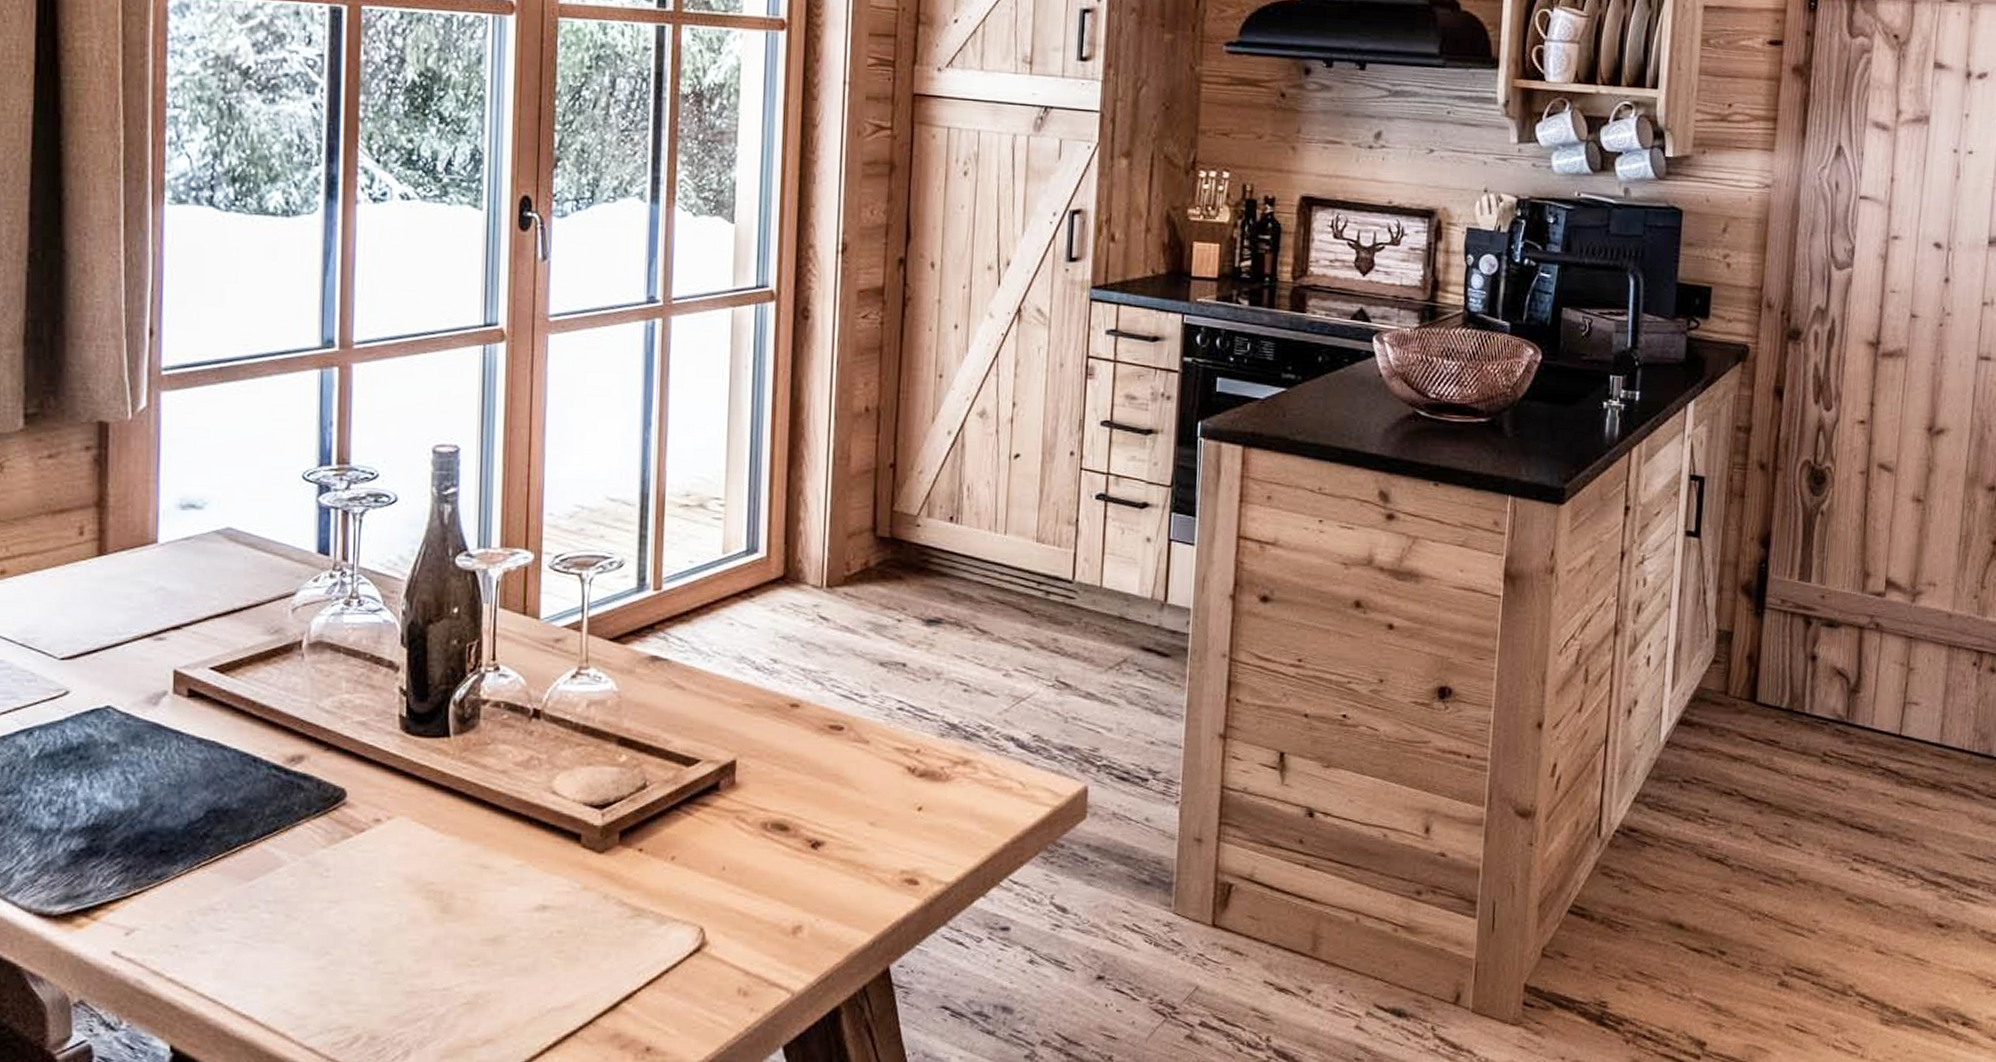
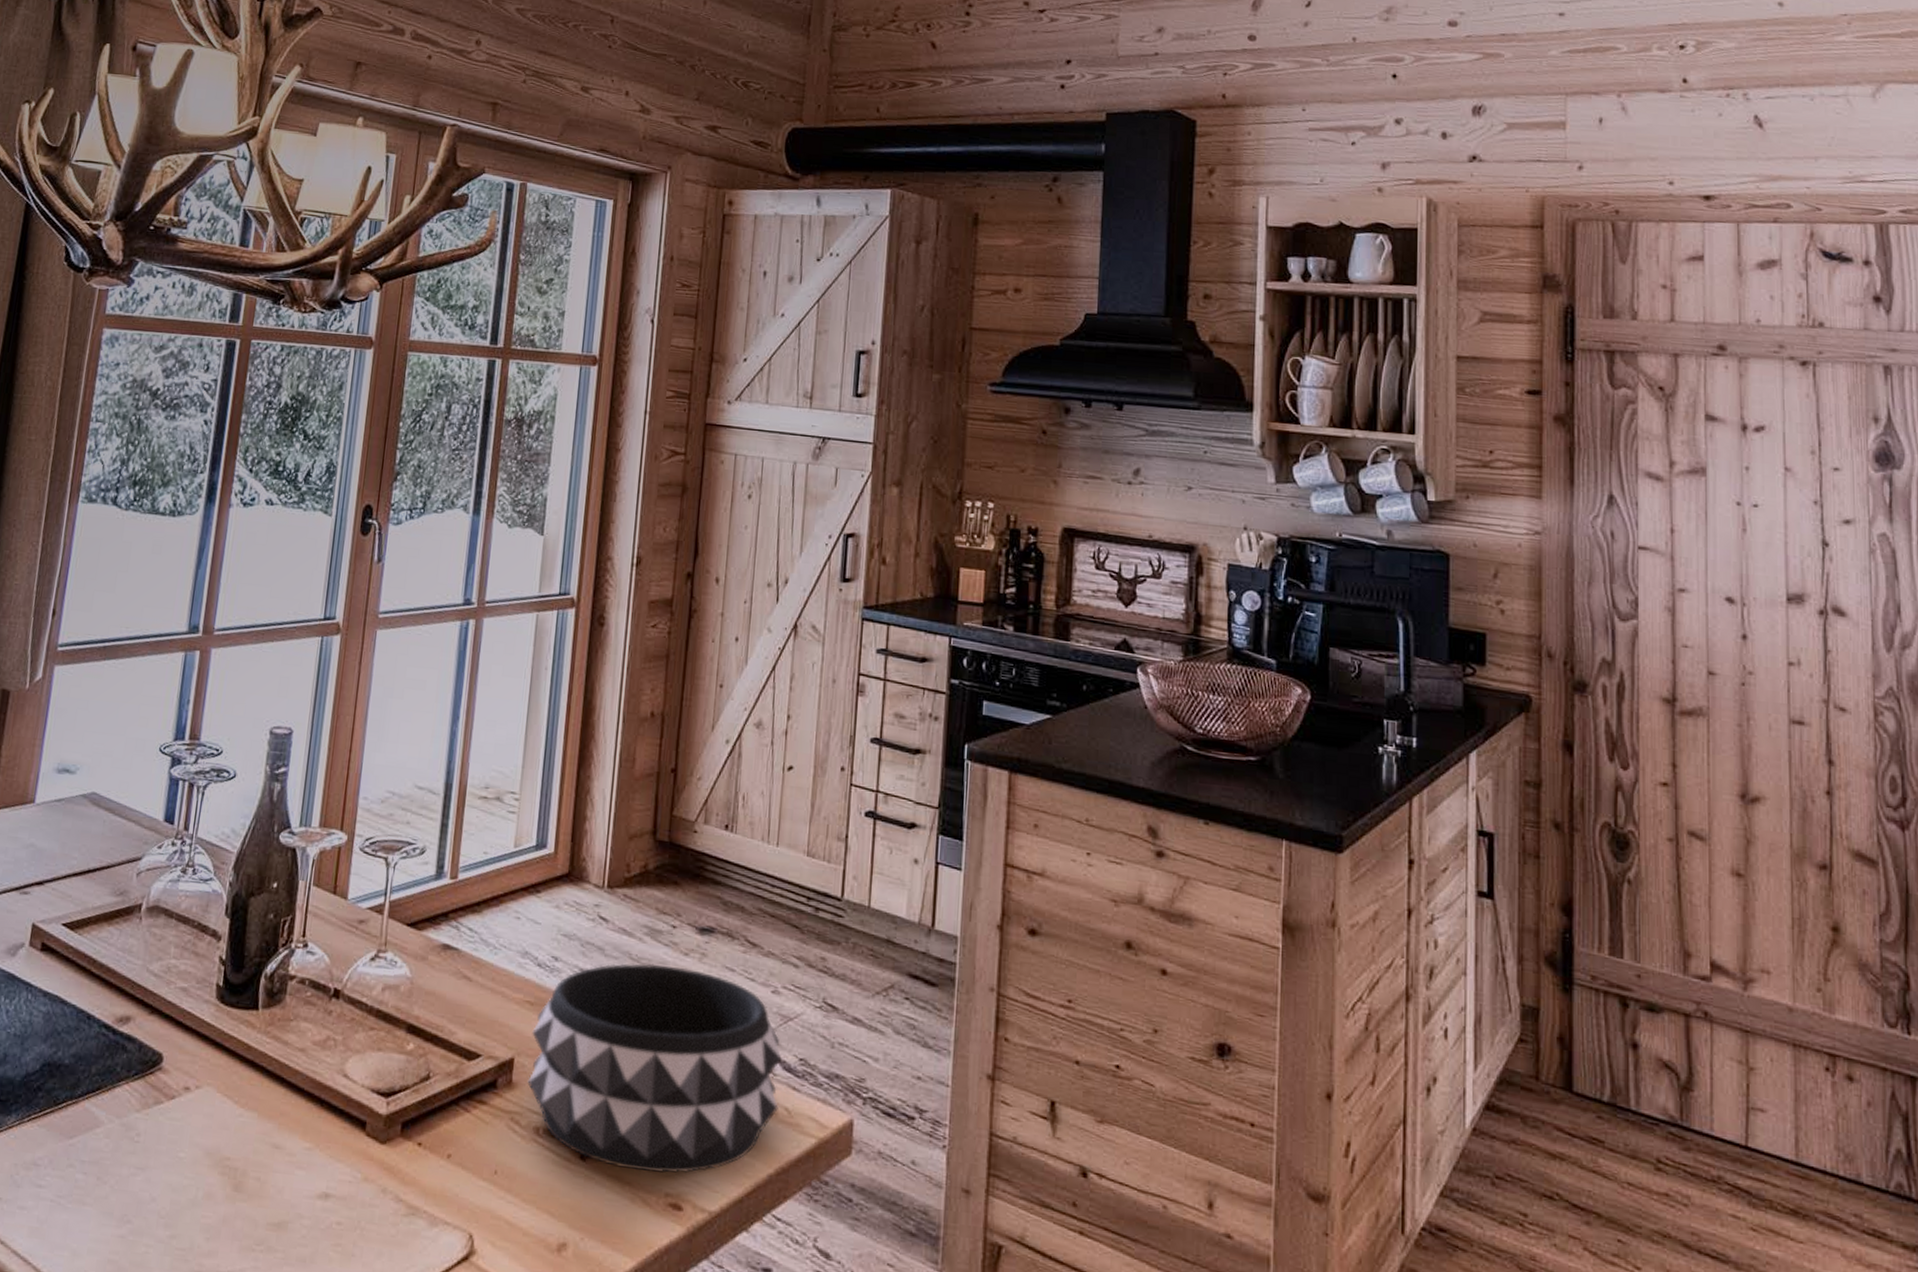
decorative bowl: none [751,658,1015,853] -> present [527,963,782,1174]

